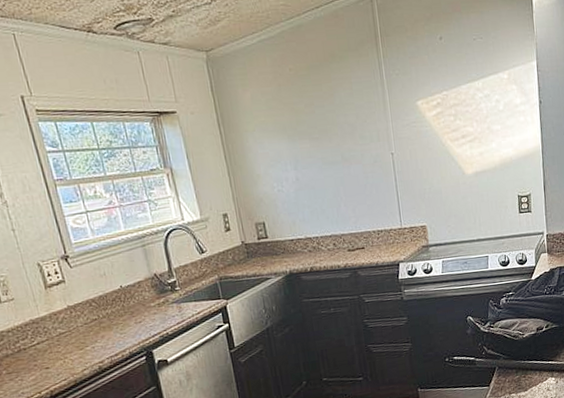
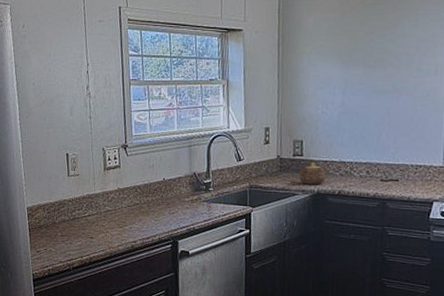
teapot: none [267,243,295,267] -> present [298,163,328,185]

